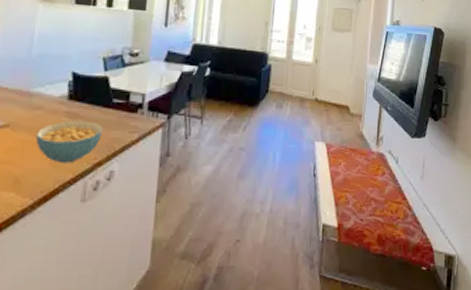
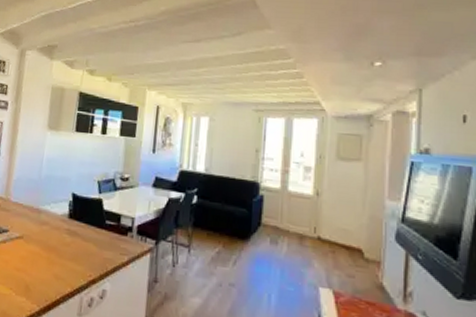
cereal bowl: present [35,120,103,164] -> none [42,237,97,278]

